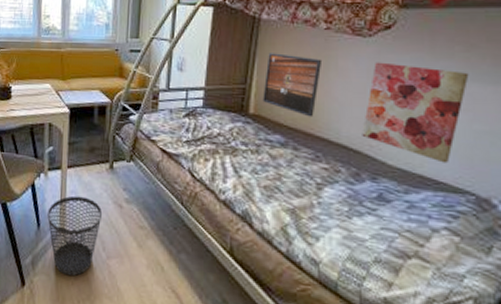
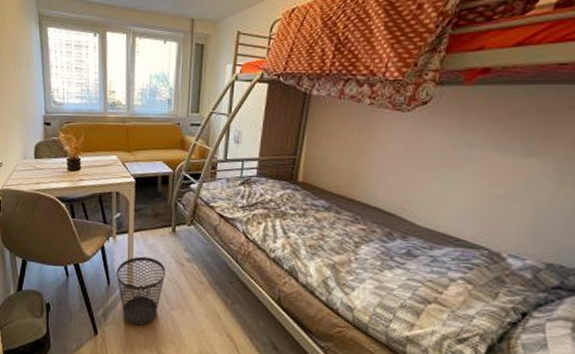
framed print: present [263,53,323,117] -> none [310,126,365,185]
wall art: present [362,62,469,164] -> none [396,134,492,224]

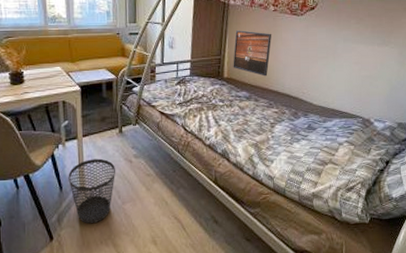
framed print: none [310,126,365,185] -> present [233,30,272,77]

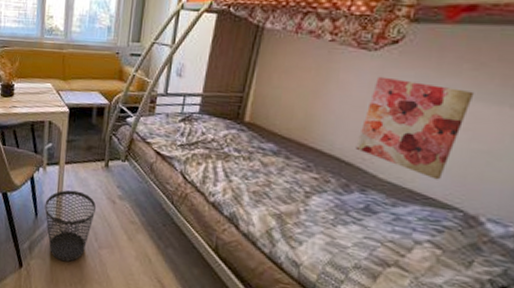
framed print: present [233,30,272,77] -> none [259,63,324,128]
wall art: none [298,33,359,100] -> present [355,76,475,180]

